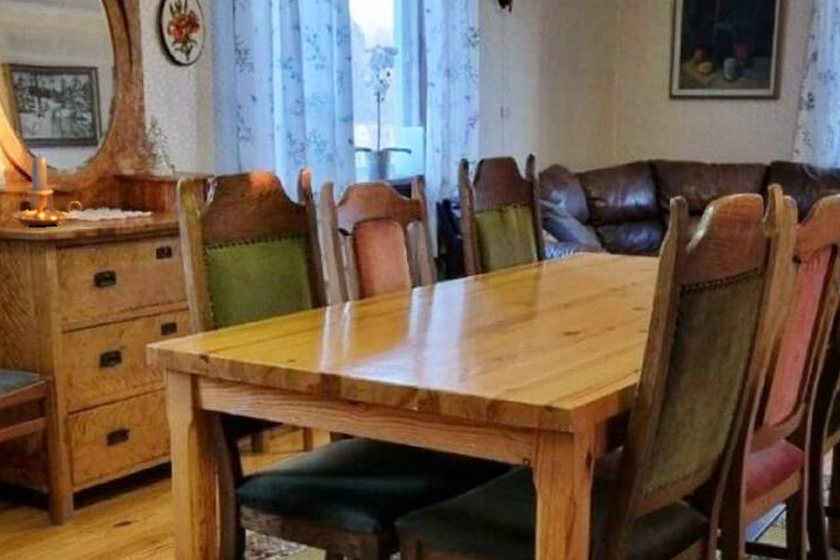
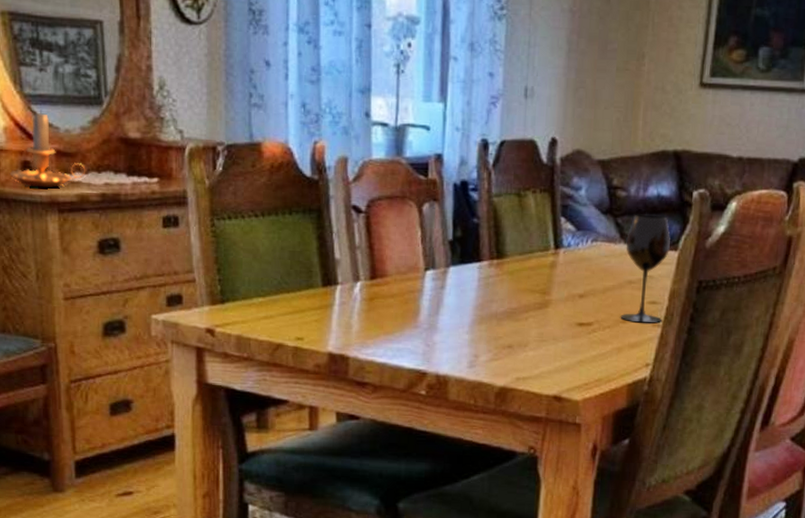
wineglass: none [606,223,652,329] -> present [620,214,671,323]

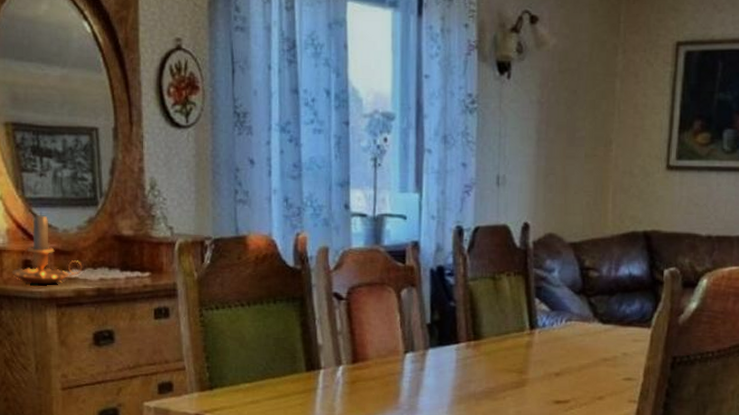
wineglass: present [620,214,671,323] -> none [596,293,644,399]

